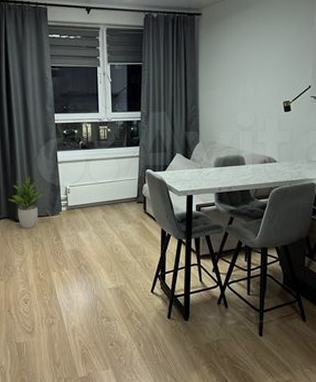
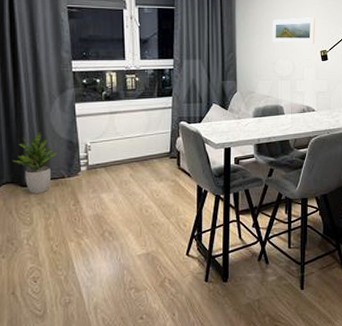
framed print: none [234,68,279,95] -> present [272,17,316,44]

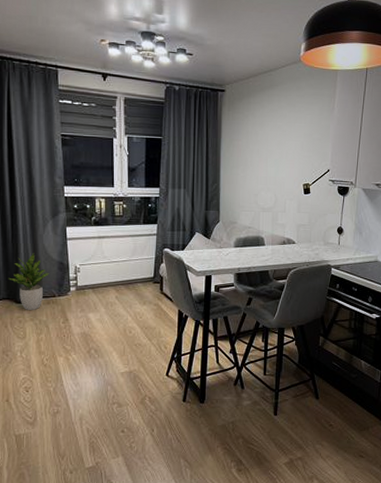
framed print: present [272,17,316,44] -> none [255,150,300,177]

